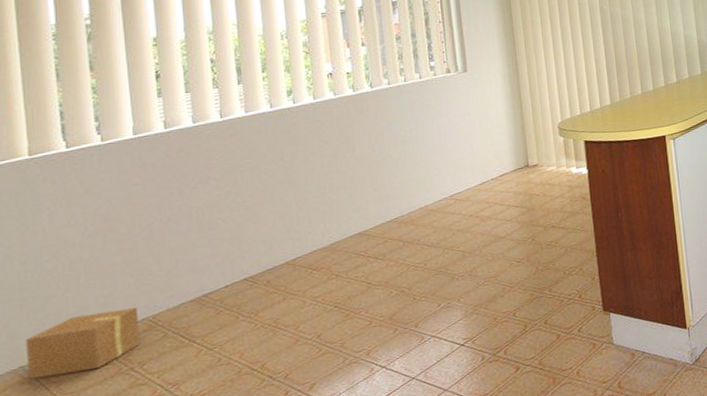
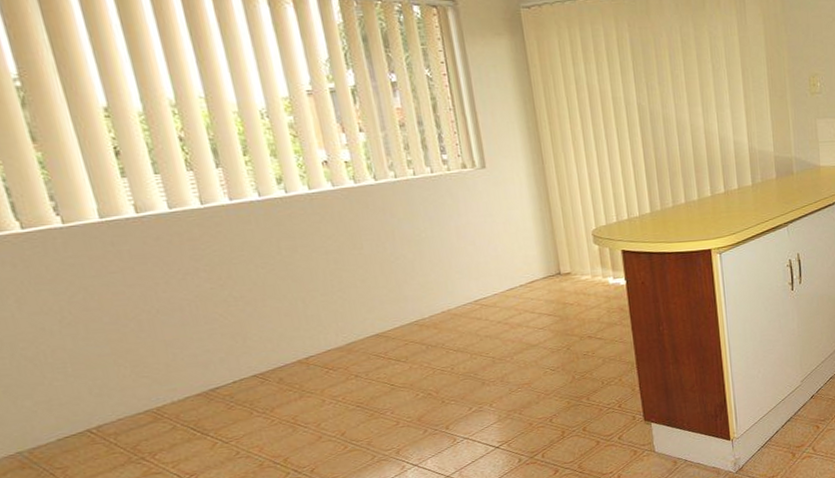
cardboard box: present [25,307,140,380] -> none [17,399,148,465]

